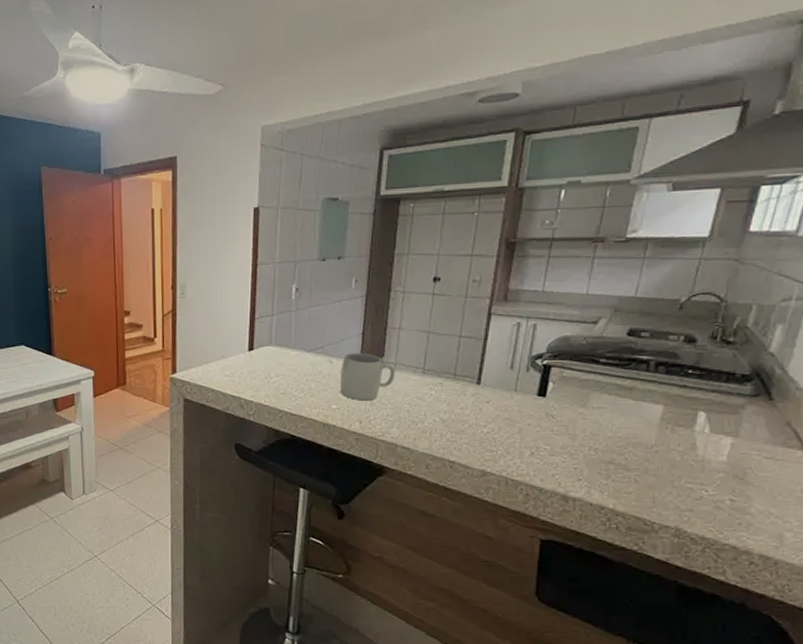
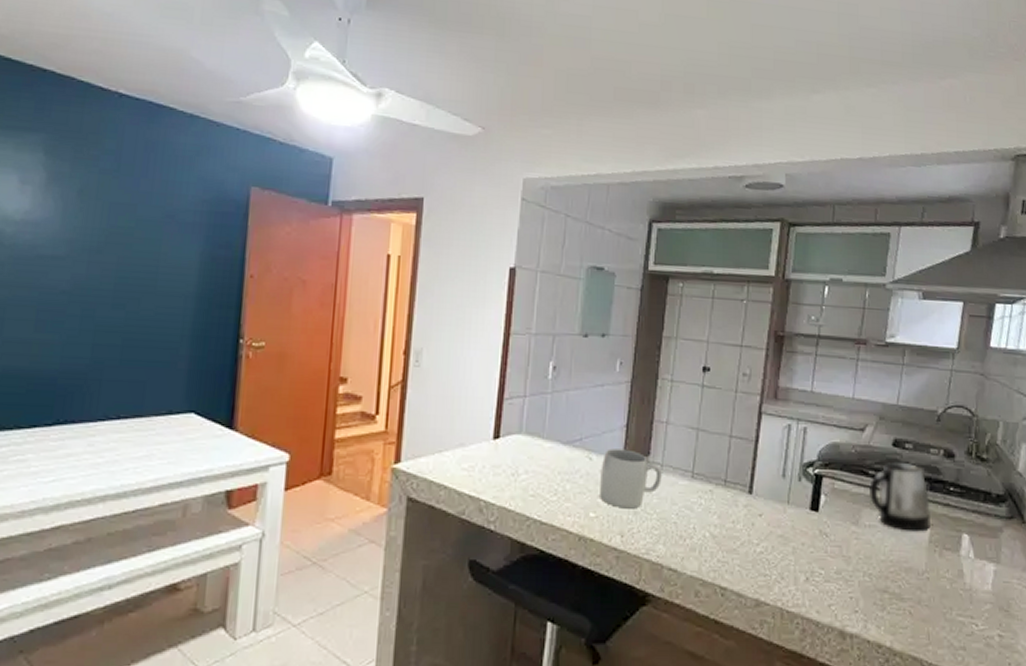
kettle: none [599,349,665,411] -> present [869,462,930,532]

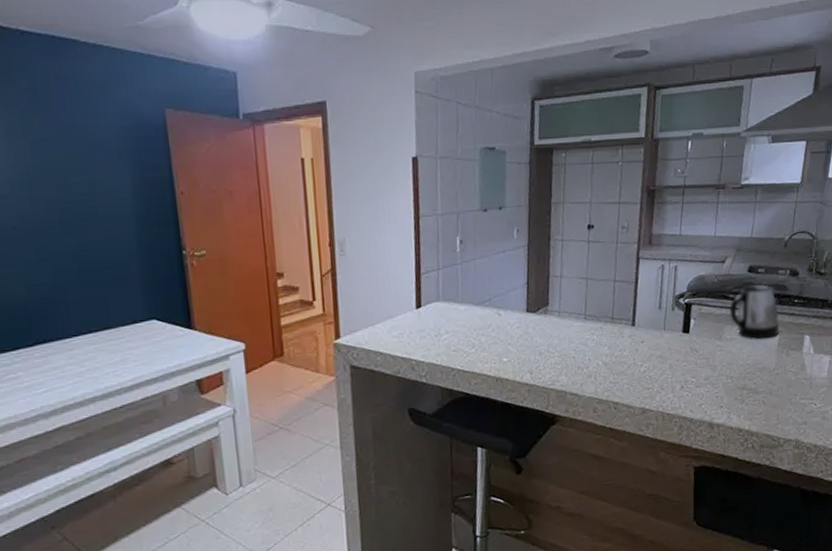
mug: present [600,448,662,509] -> none [509,303,560,352]

